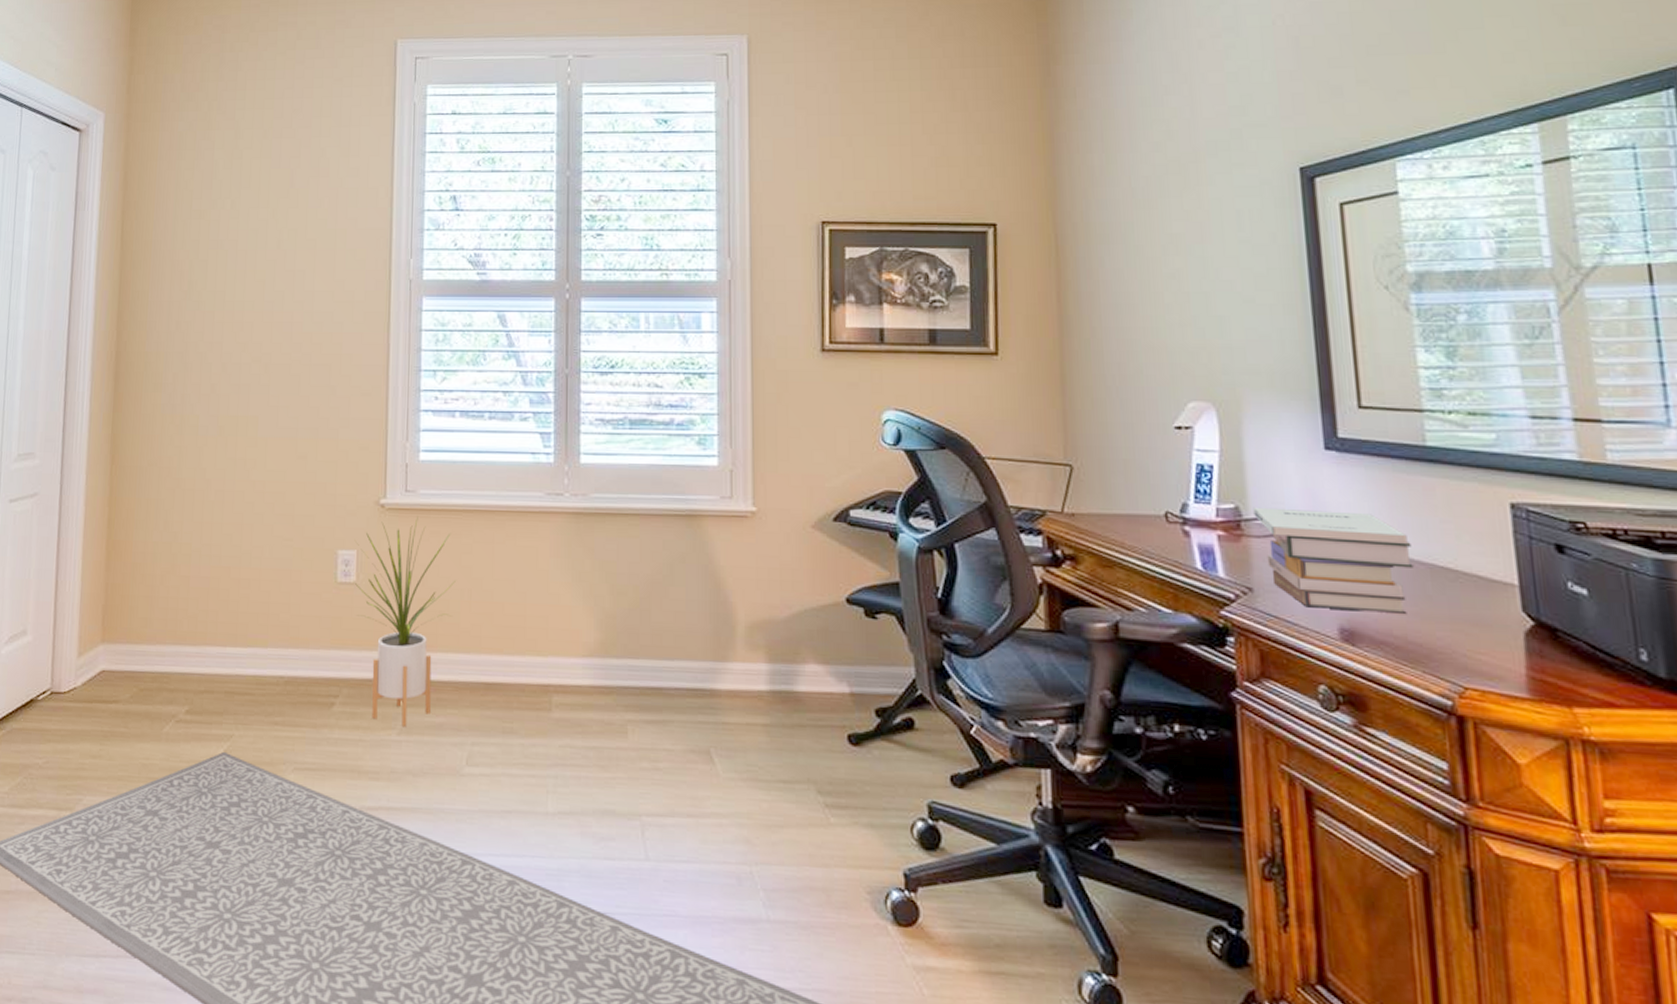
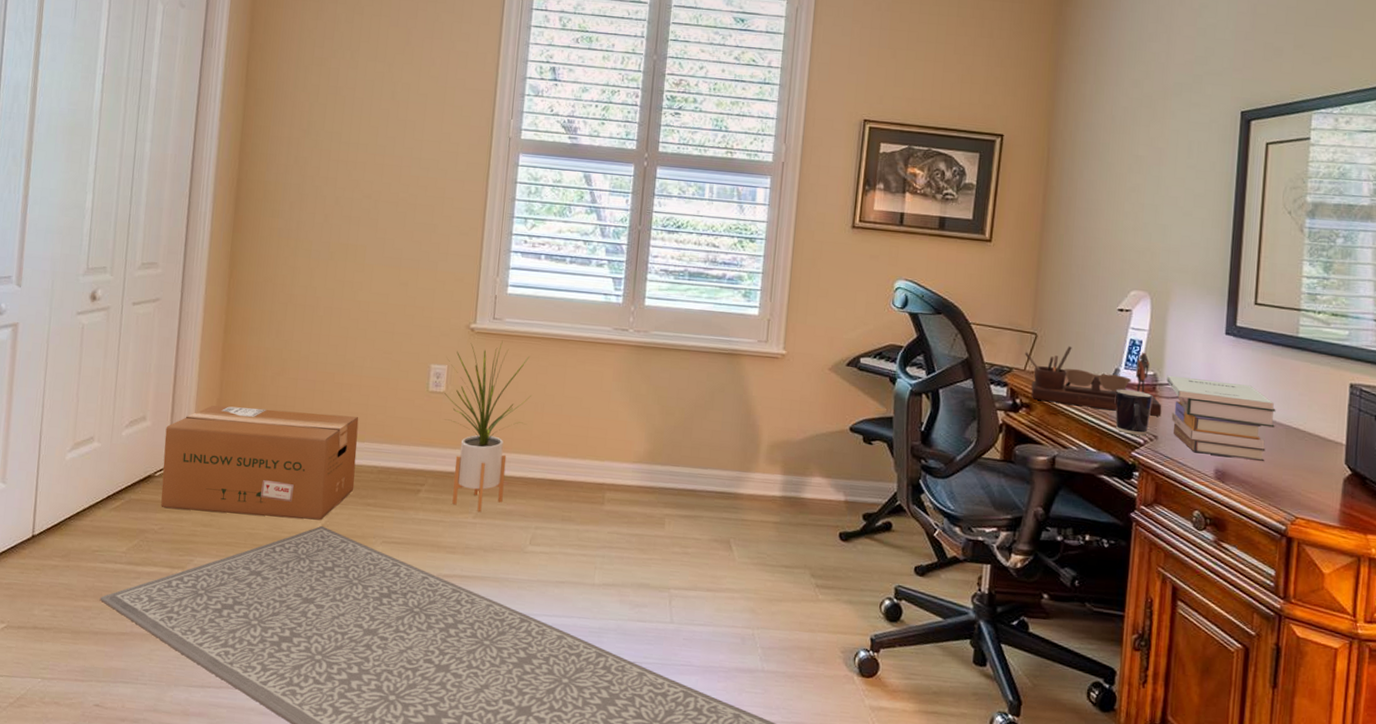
box: none [45,612,260,745] -> present [161,405,359,520]
desk organizer: none [1059,478,1254,562] -> present [1024,346,1162,417]
mug: none [1186,528,1239,588] -> present [1115,389,1153,436]

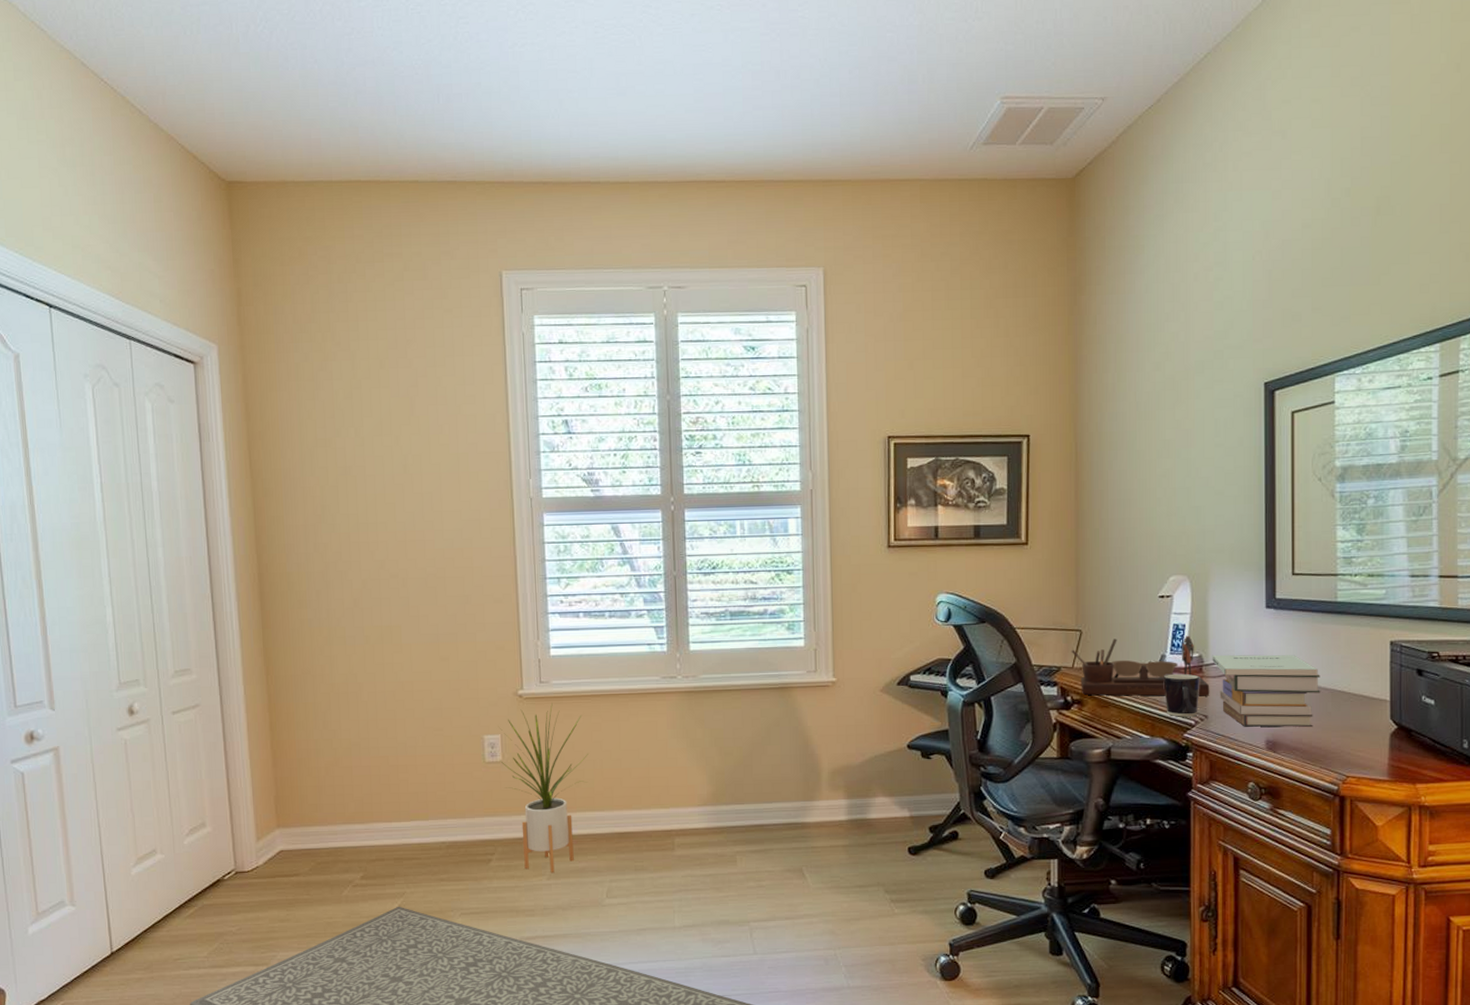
box: present [161,405,359,520] -> none [227,796,425,910]

